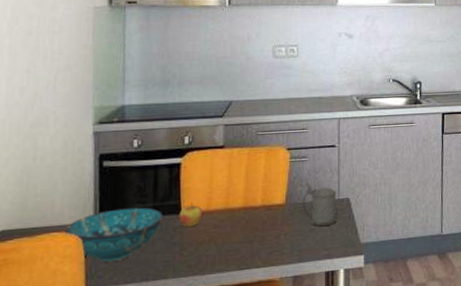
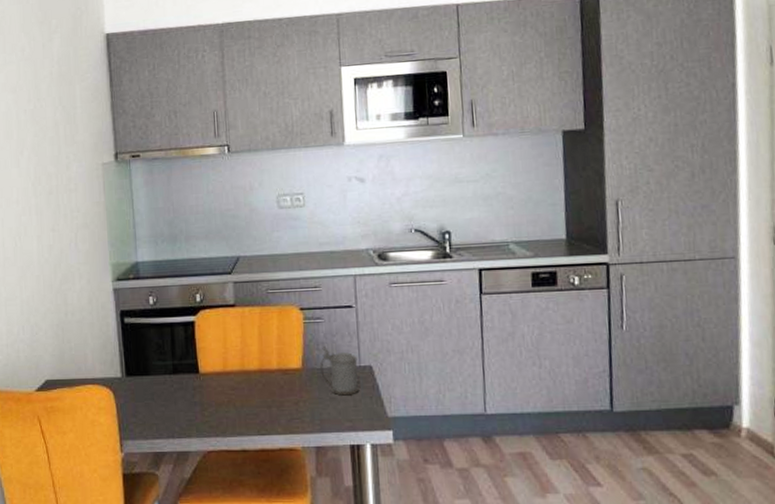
decorative bowl: present [64,207,164,263] -> none [97,364,183,417]
apple: present [178,203,203,228] -> none [197,363,220,388]

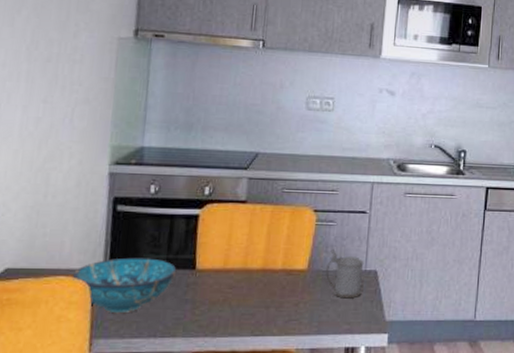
decorative bowl: none [97,364,183,417] -> present [72,257,177,314]

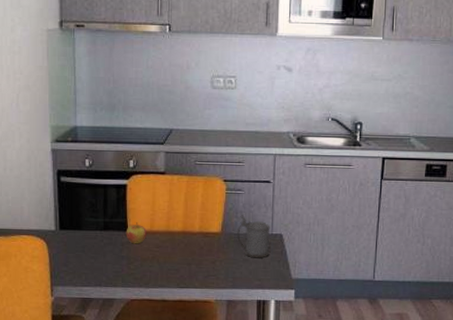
decorative bowl: present [72,257,177,314] -> none [32,220,113,267]
apple: none [192,259,219,285] -> present [126,222,146,244]

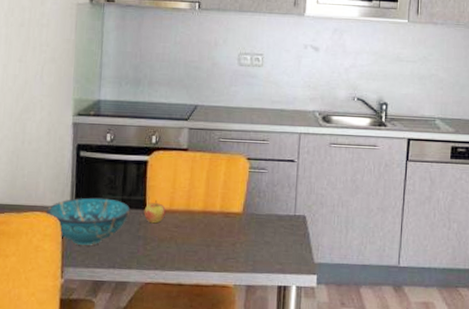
decorative bowl: none [32,220,113,267] -> present [46,197,131,246]
beer stein: present [236,215,270,259] -> none [258,195,294,241]

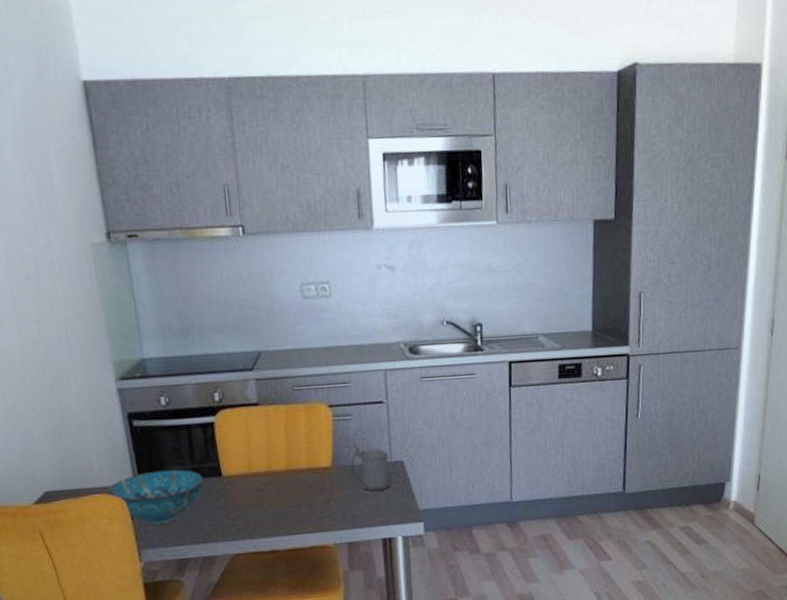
apple: present [143,200,166,224] -> none [219,465,245,491]
beer stein: none [258,195,294,241] -> present [350,444,391,492]

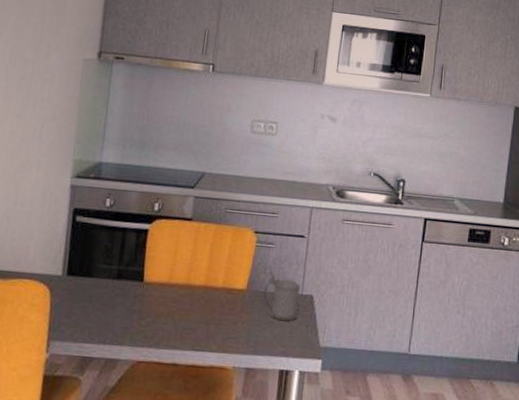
decorative bowl: present [107,469,204,525] -> none [35,266,127,319]

